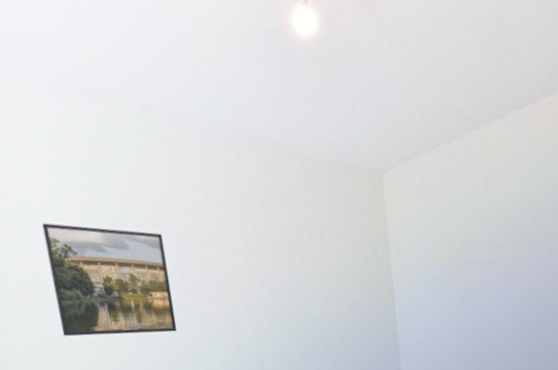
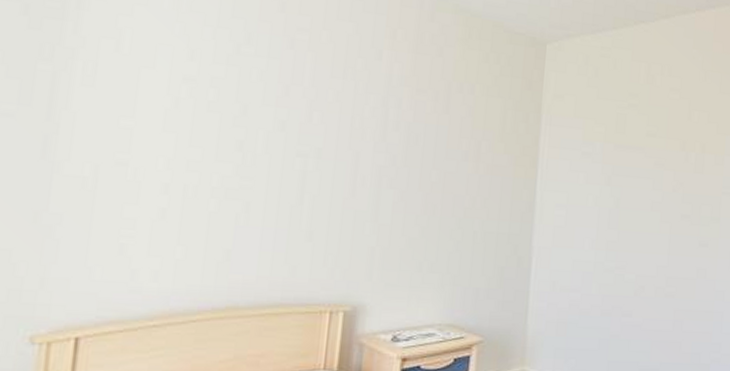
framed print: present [42,223,177,337] -> none [144,21,297,162]

